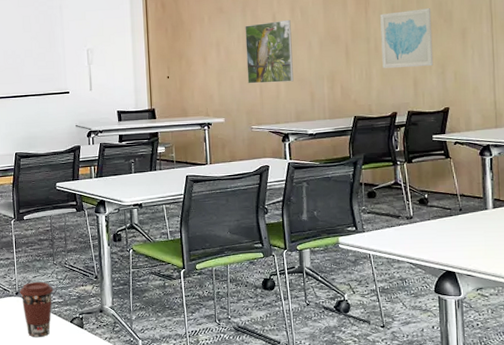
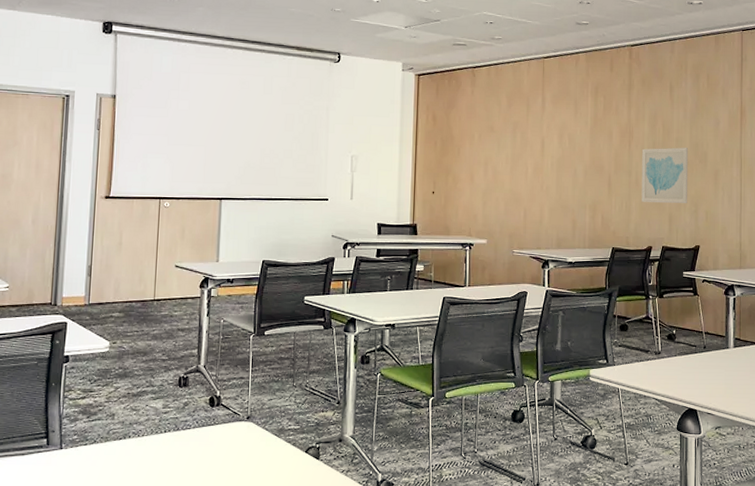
coffee cup: present [19,281,54,338] -> none [251,405,290,469]
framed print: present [245,19,294,84] -> none [512,145,559,208]

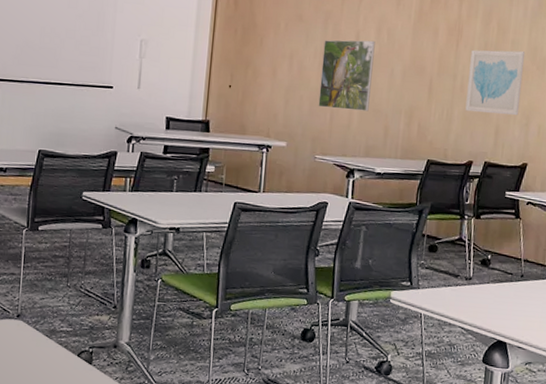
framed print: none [512,145,559,208] -> present [318,40,375,112]

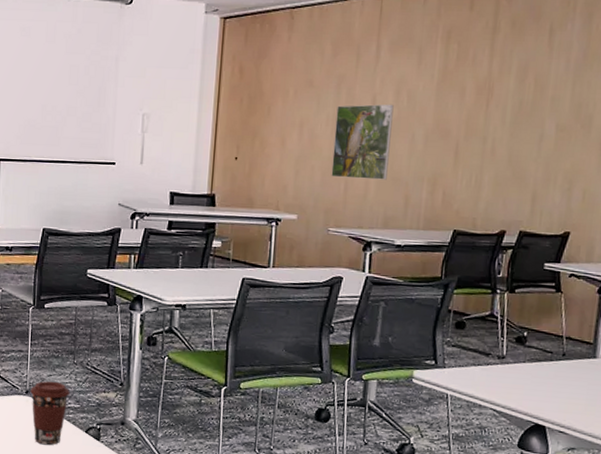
coffee cup: none [22,304,63,370] -> present [30,381,70,445]
wall art: present [465,49,526,115] -> none [497,108,568,180]

